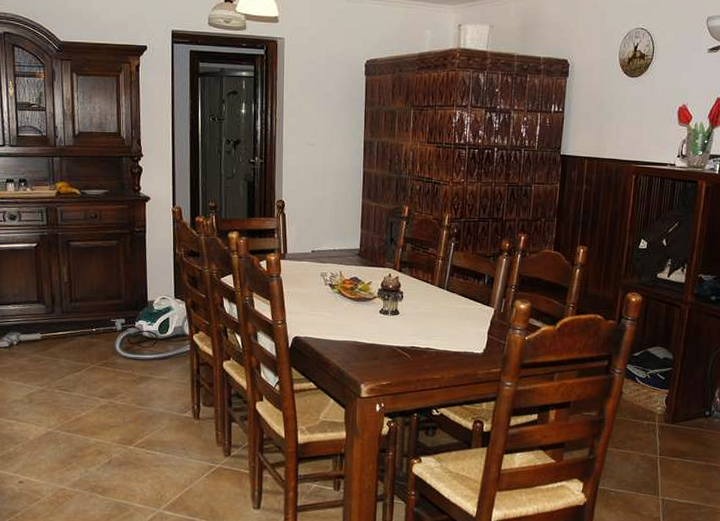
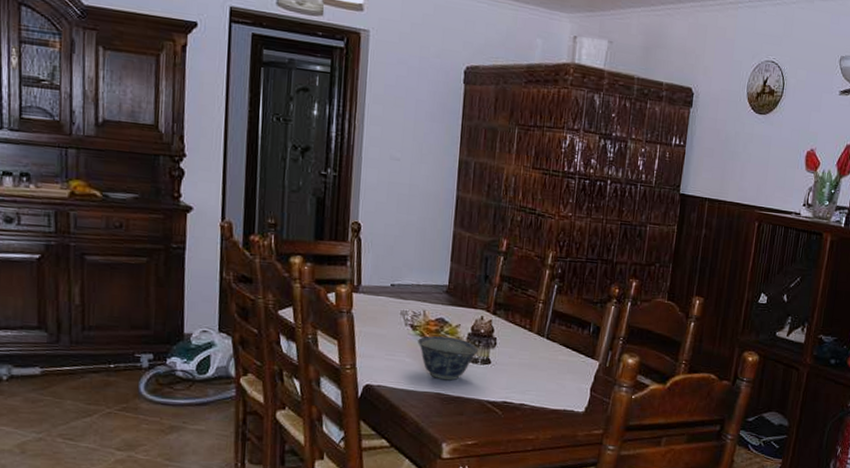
bowl: none [336,293,388,330] -> present [417,336,479,381]

